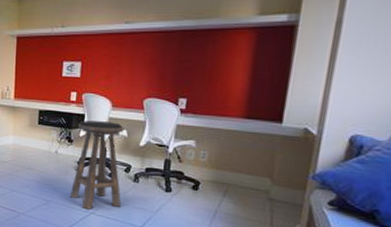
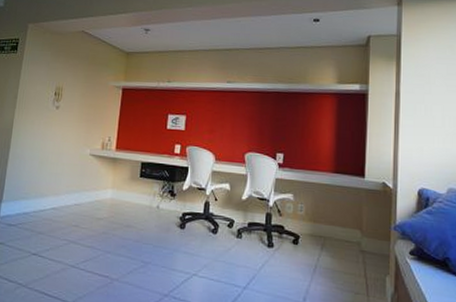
stool: present [69,120,124,210] -> none [170,173,227,272]

